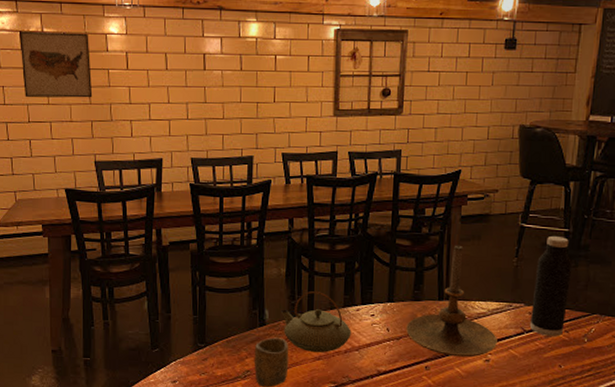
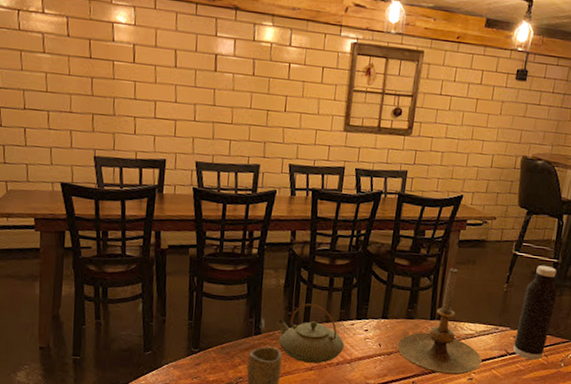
wall art: present [20,31,93,98] -> none [17,9,95,90]

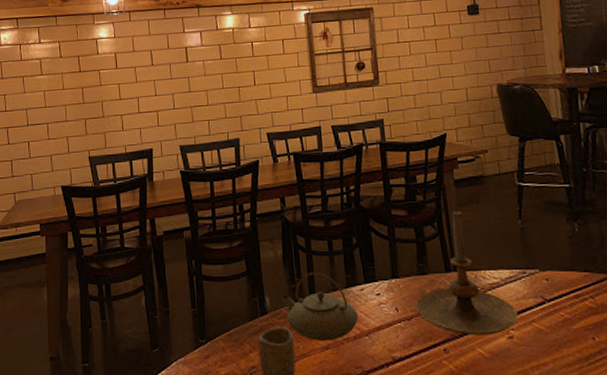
water bottle: present [512,265,558,360] -> none [543,192,589,304]

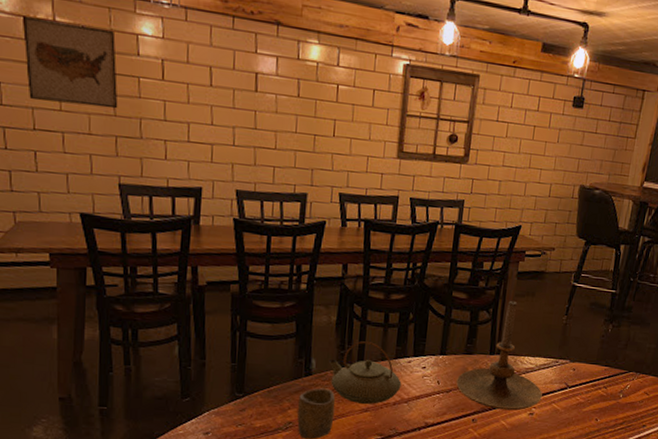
wall art: none [20,40,86,103] -> present [23,16,118,109]

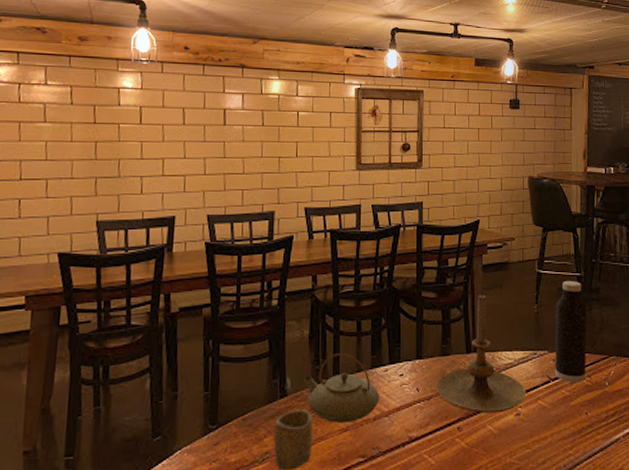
wall art: present [23,16,118,109] -> none [17,83,100,154]
water bottle: none [572,296,617,392] -> present [554,280,588,383]

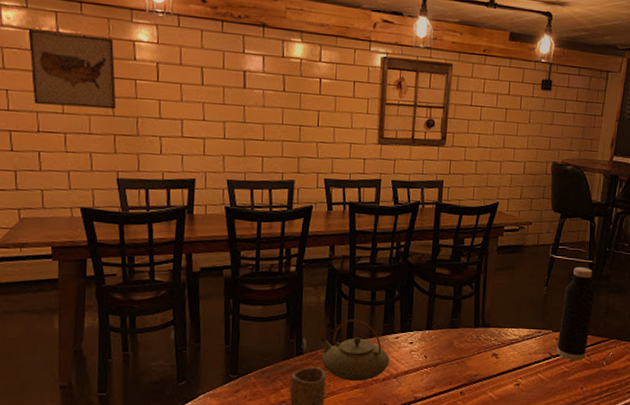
wall art: none [17,83,100,154] -> present [29,29,117,110]
candle holder: present [436,294,526,414] -> none [443,274,527,382]

